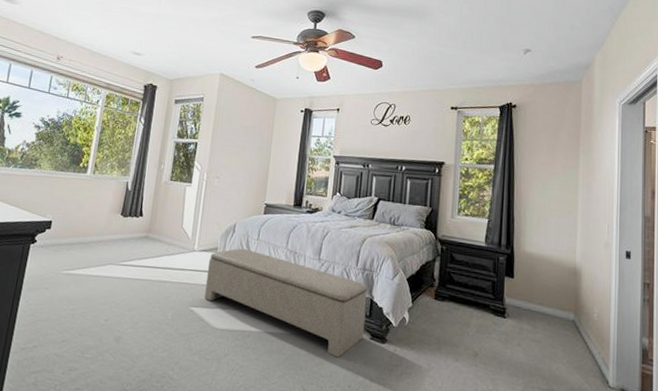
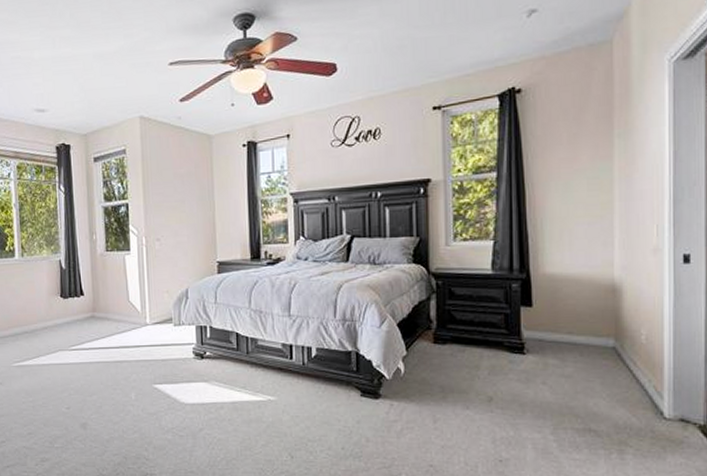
bench: present [204,248,368,358] -> none [165,315,353,419]

